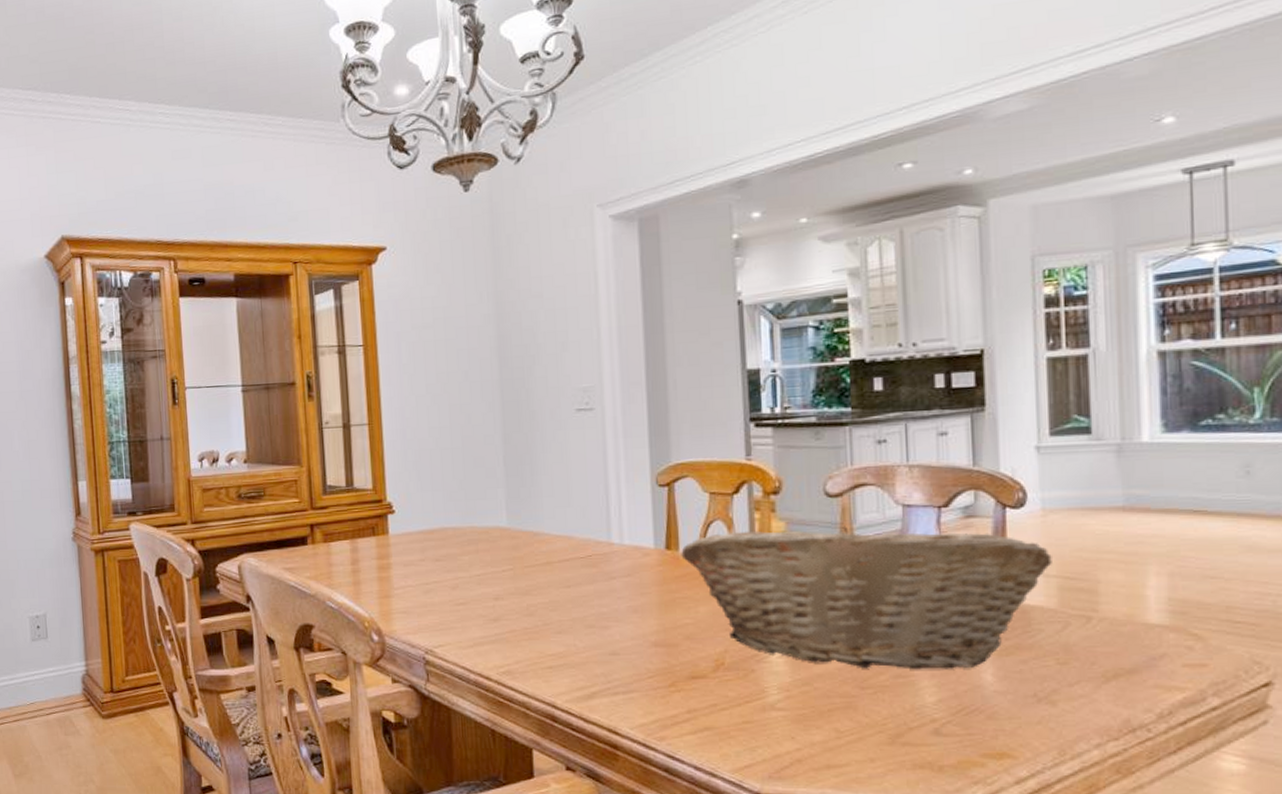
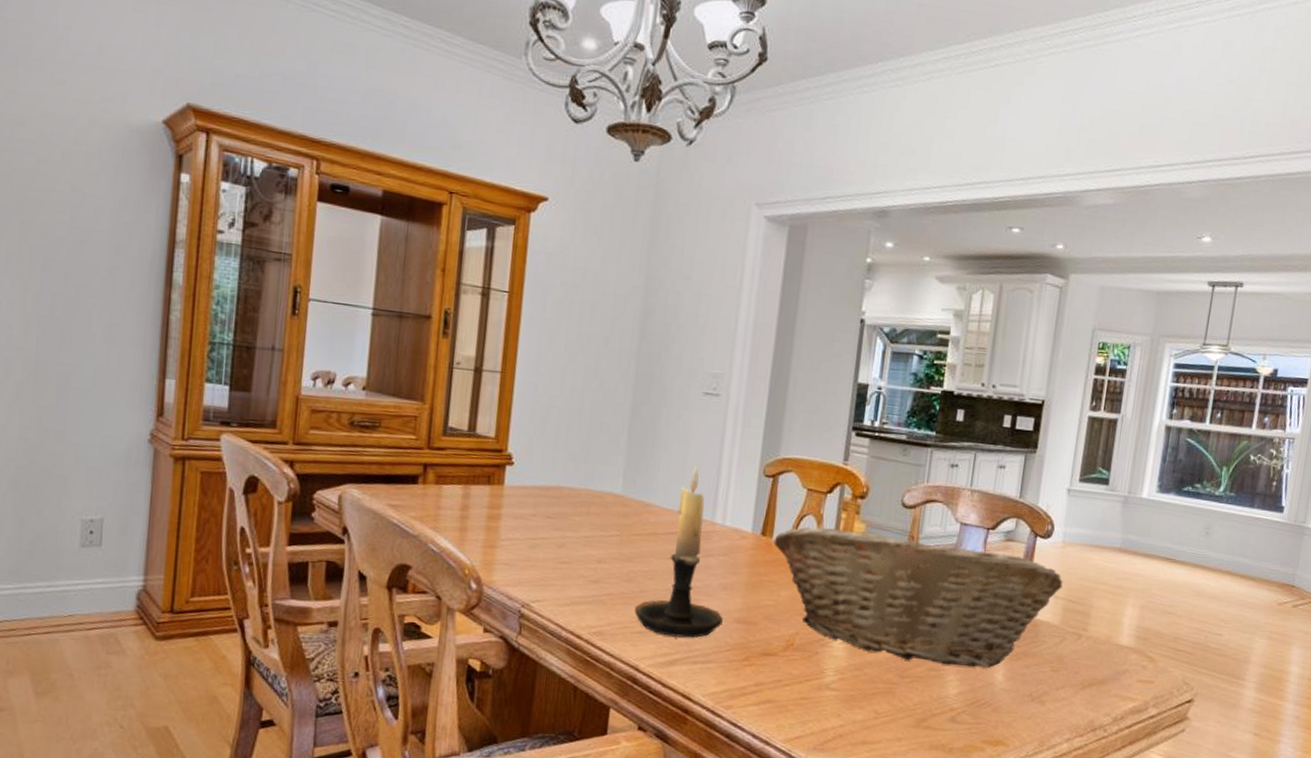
candle holder: none [541,485,639,668] -> present [634,465,723,638]

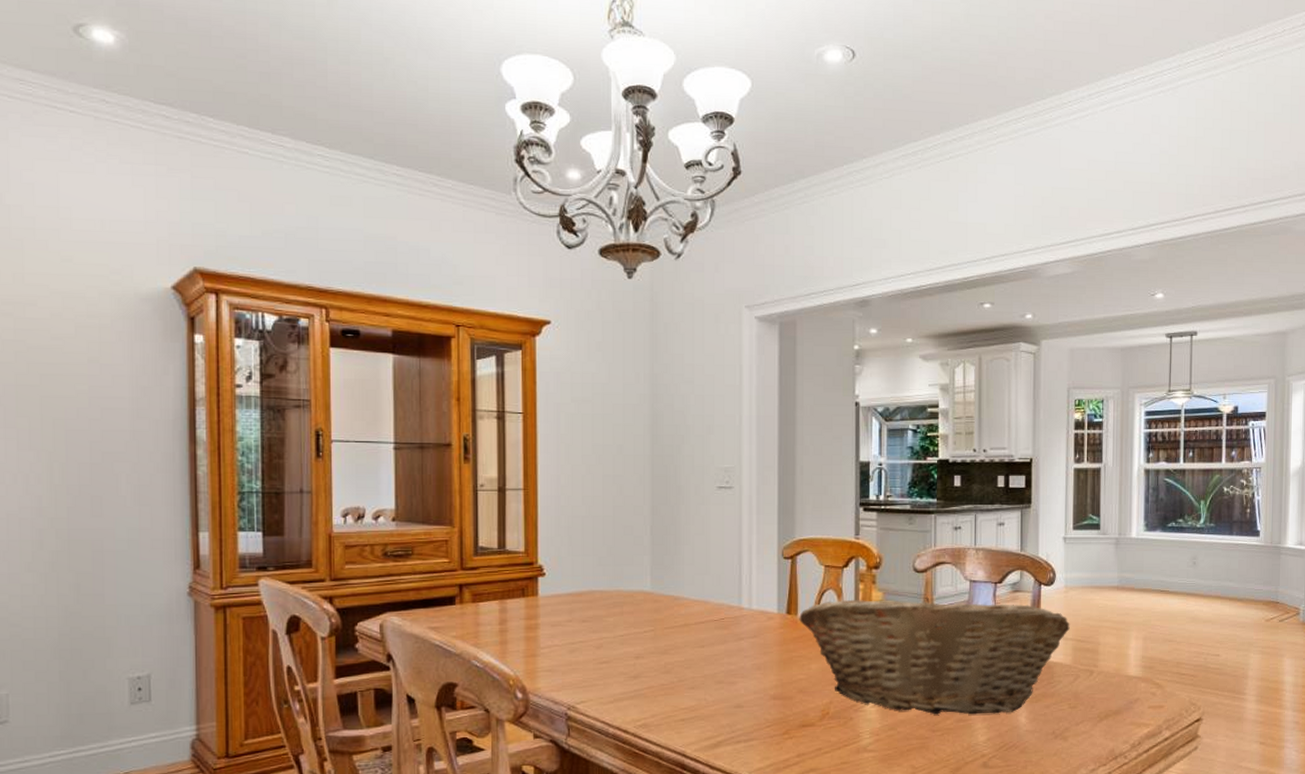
candle holder: present [634,465,723,638] -> none [675,555,760,720]

